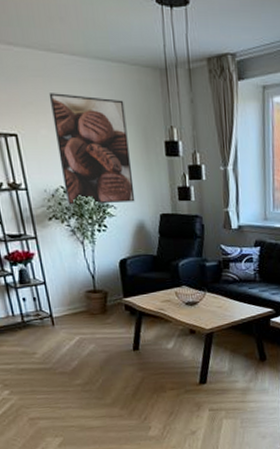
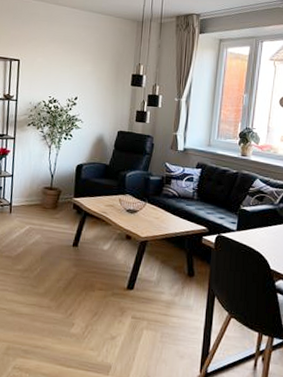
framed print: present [48,93,135,205] -> none [45,33,105,119]

